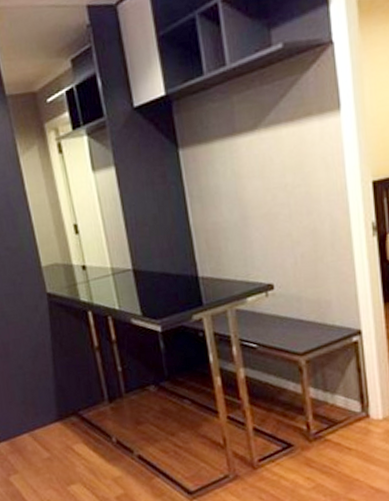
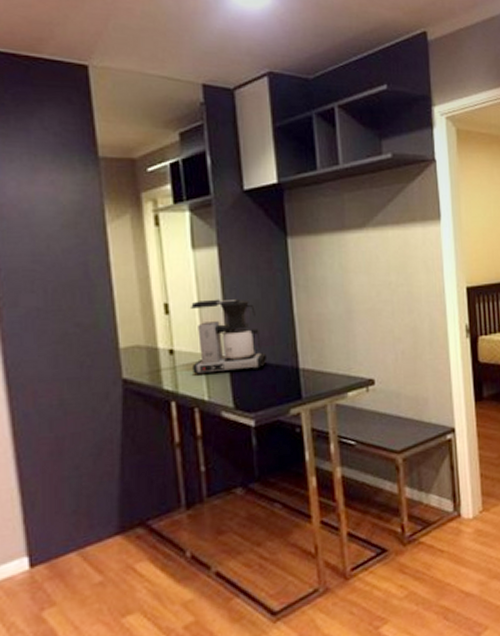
coffee maker: none [96,215,168,287] -> present [191,299,268,375]

